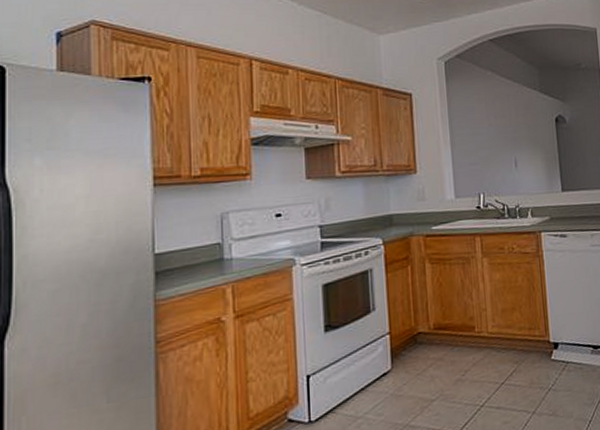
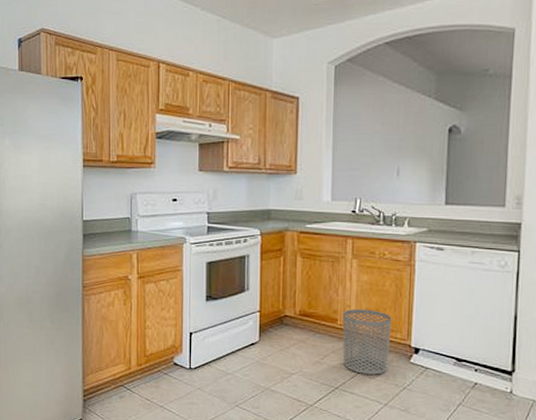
waste bin: none [479,309,531,384] -> present [342,308,392,375]

